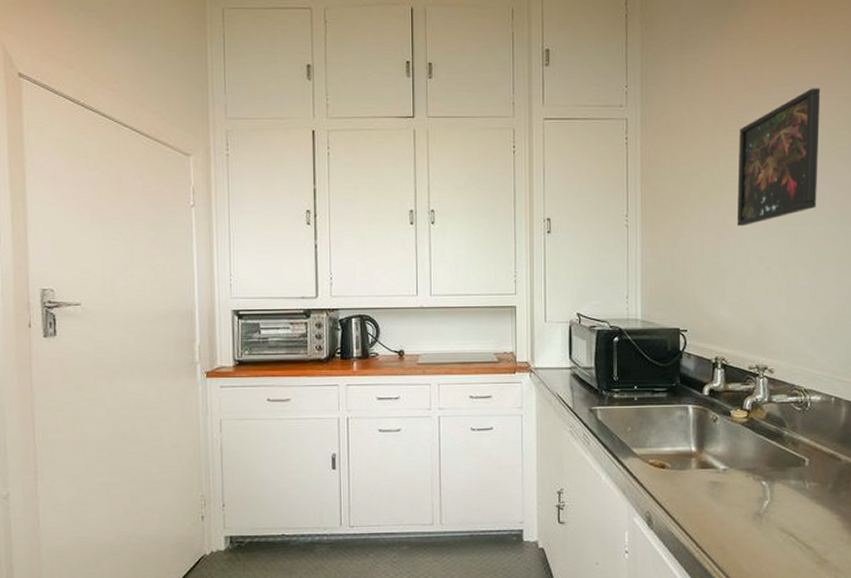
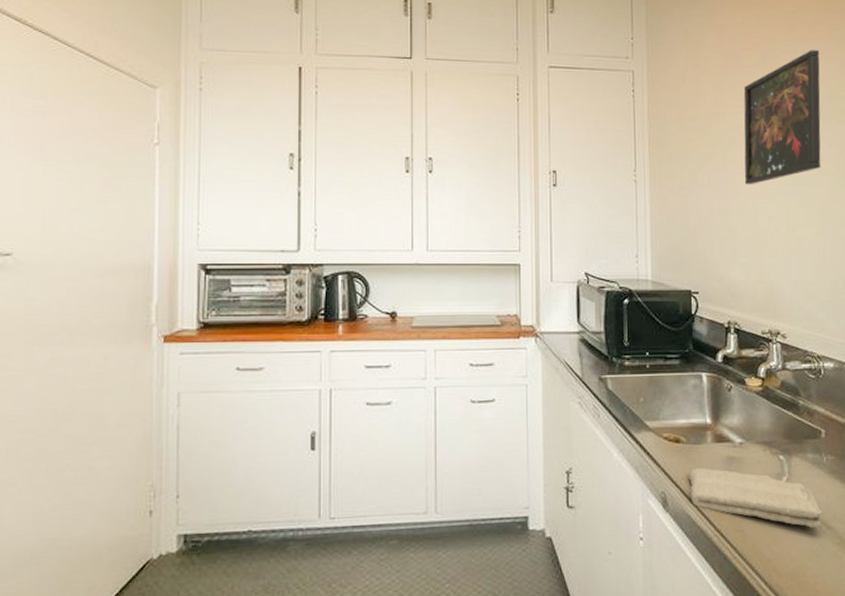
washcloth: none [673,491,804,548] -> present [689,468,824,529]

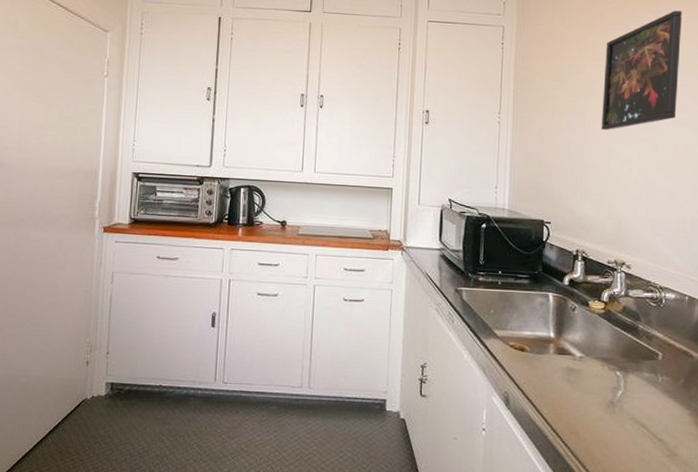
washcloth: present [689,468,824,529] -> none [530,375,656,440]

